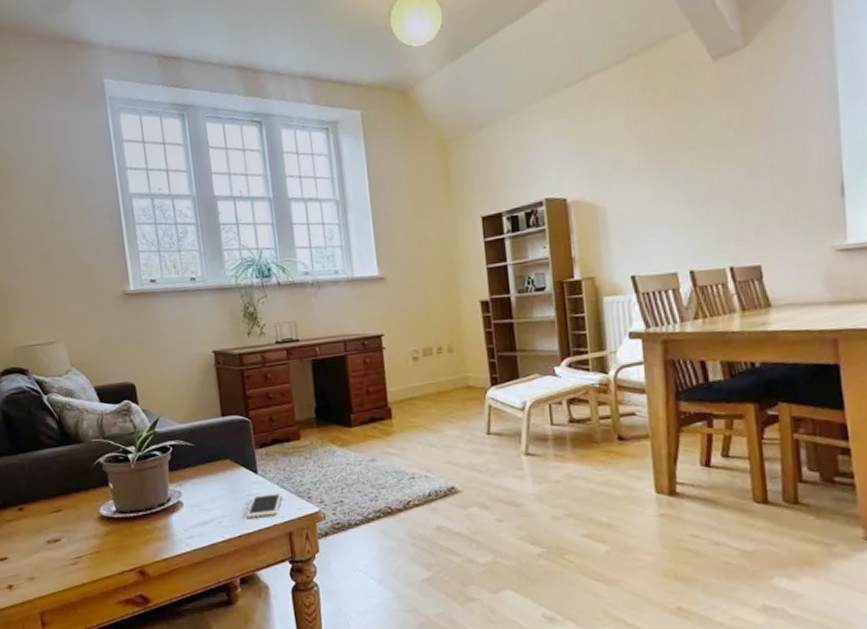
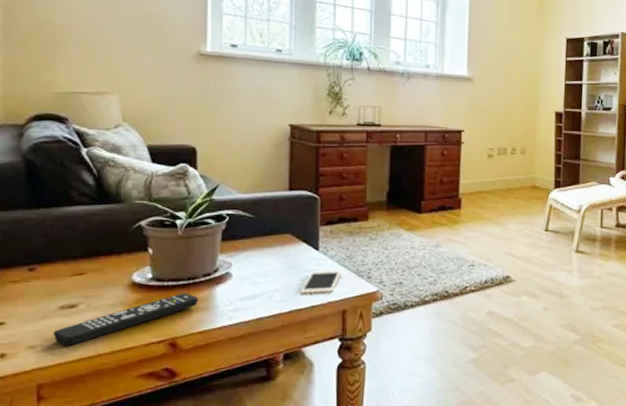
remote control: none [45,523,158,578] -> present [53,292,199,347]

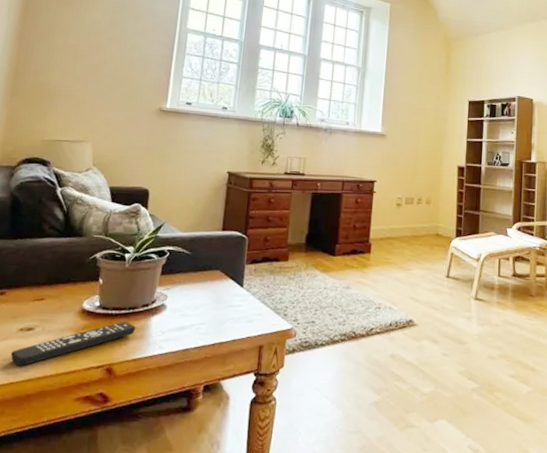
cell phone: present [300,269,341,294] -> none [223,305,261,329]

